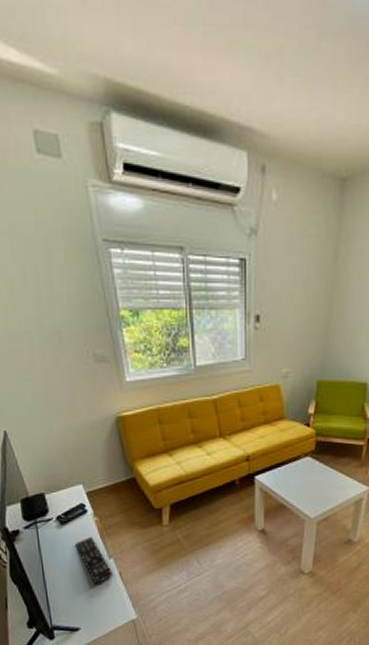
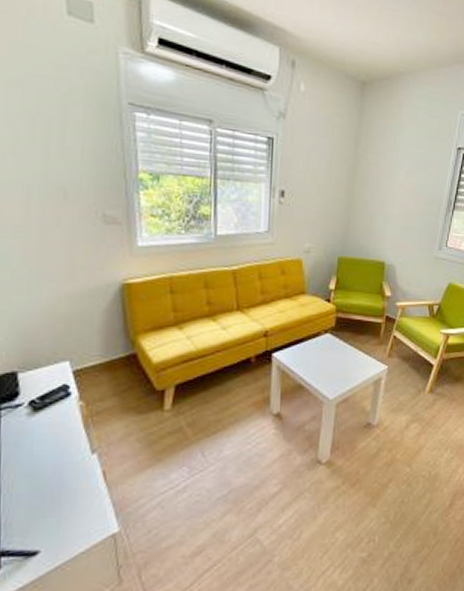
remote control: present [76,537,114,584] -> none [50,427,96,489]

